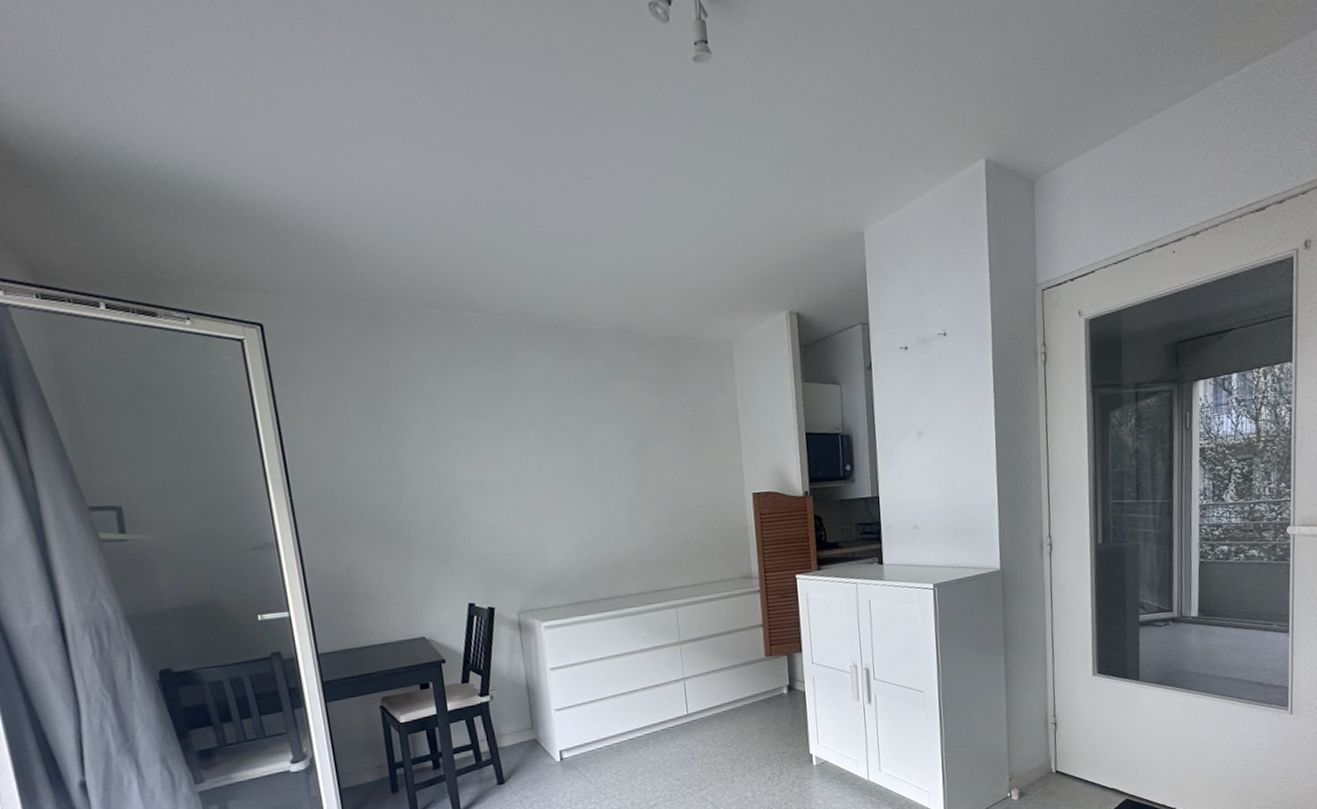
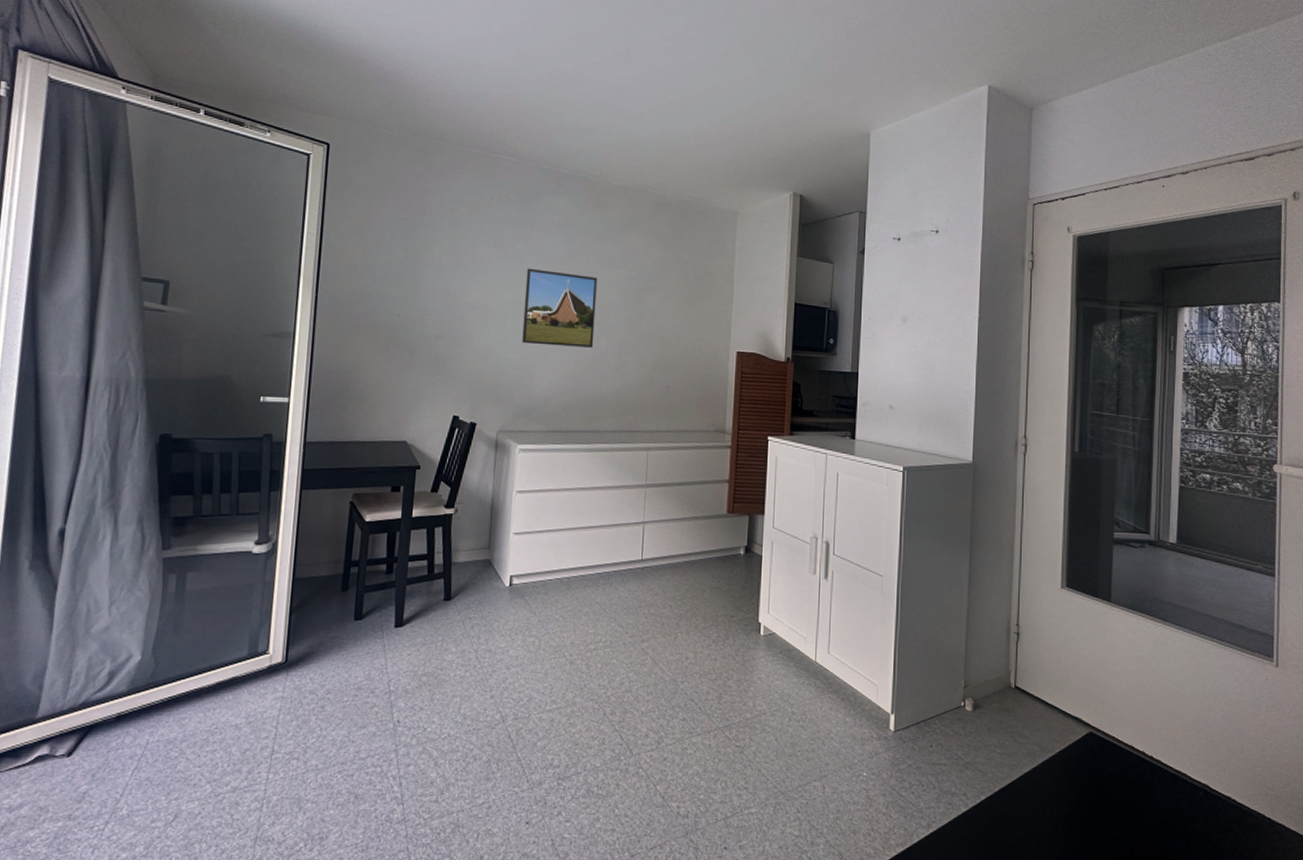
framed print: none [515,434,602,517] -> present [522,268,598,348]

